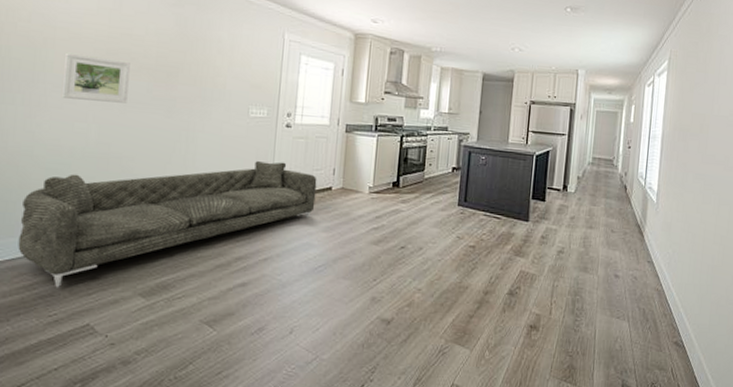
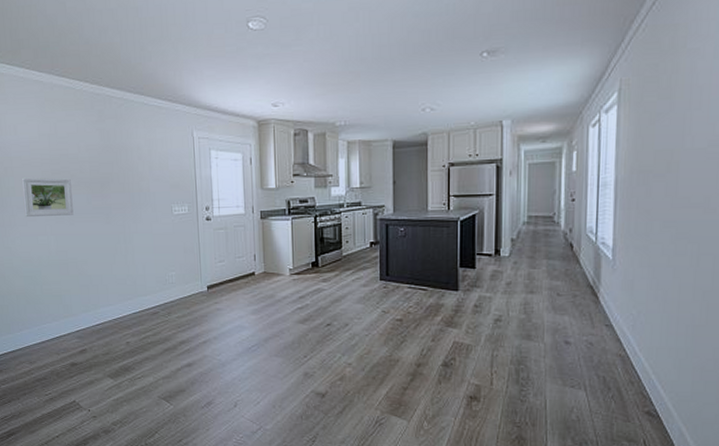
sofa: present [18,161,317,288] -> none [12,253,242,373]

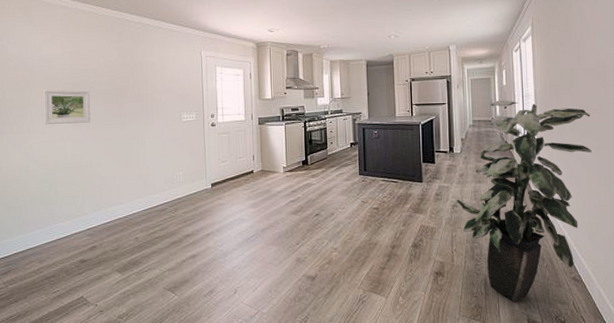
indoor plant: none [501,190,692,437] -> present [457,100,592,303]

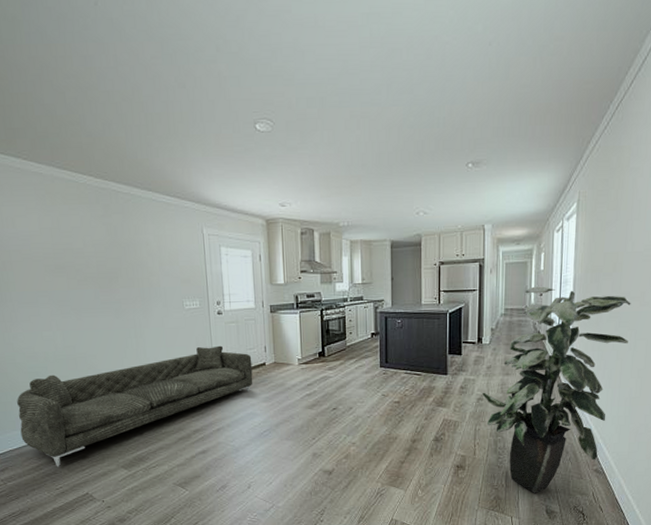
sofa: none [26,154,242,271] -> present [17,345,253,467]
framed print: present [42,89,91,124] -> none [22,272,81,312]

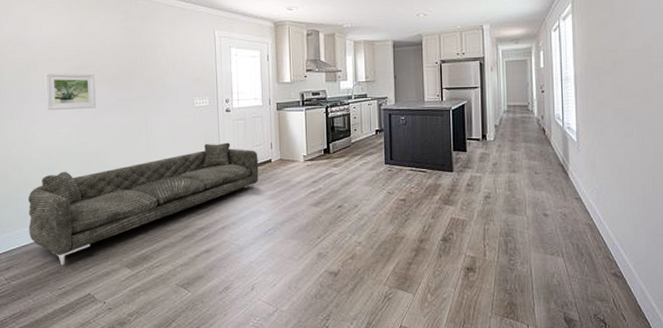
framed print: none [22,272,81,312] -> present [44,72,96,110]
indoor plant: present [482,286,631,494] -> none [489,83,635,300]

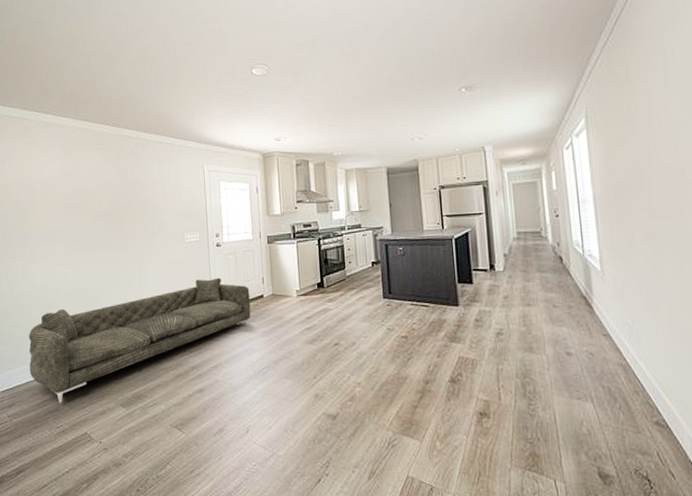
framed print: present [44,72,96,110] -> none [43,211,91,249]

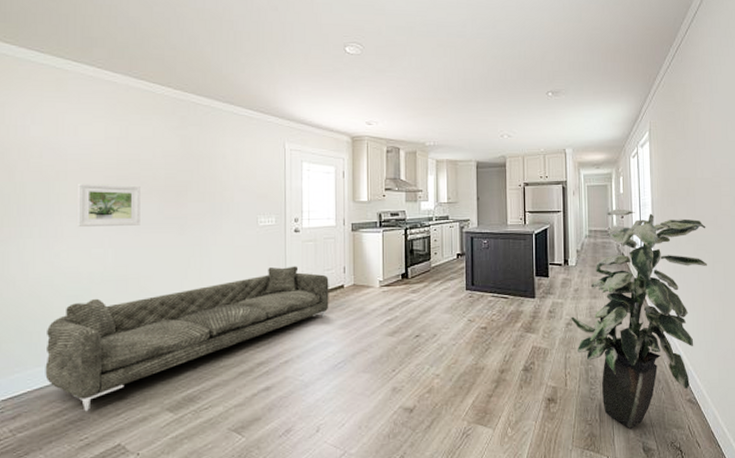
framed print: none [43,211,91,249] -> present [76,183,140,227]
indoor plant: none [501,206,672,452] -> present [571,209,707,429]

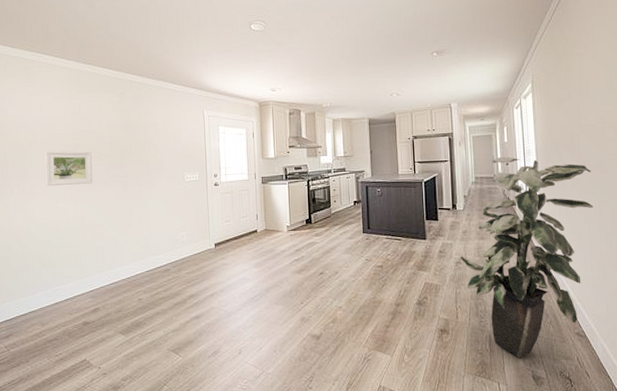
sofa: present [45,266,329,412] -> none [28,214,246,333]

